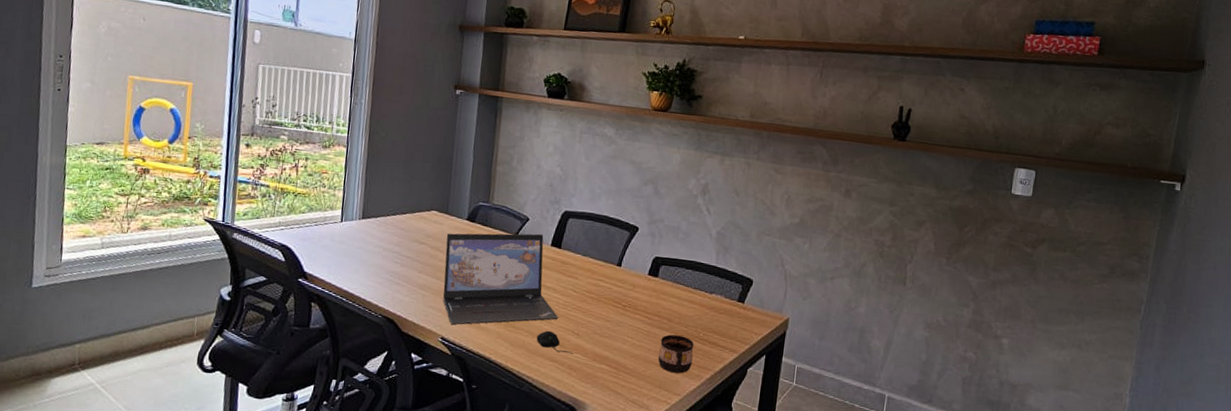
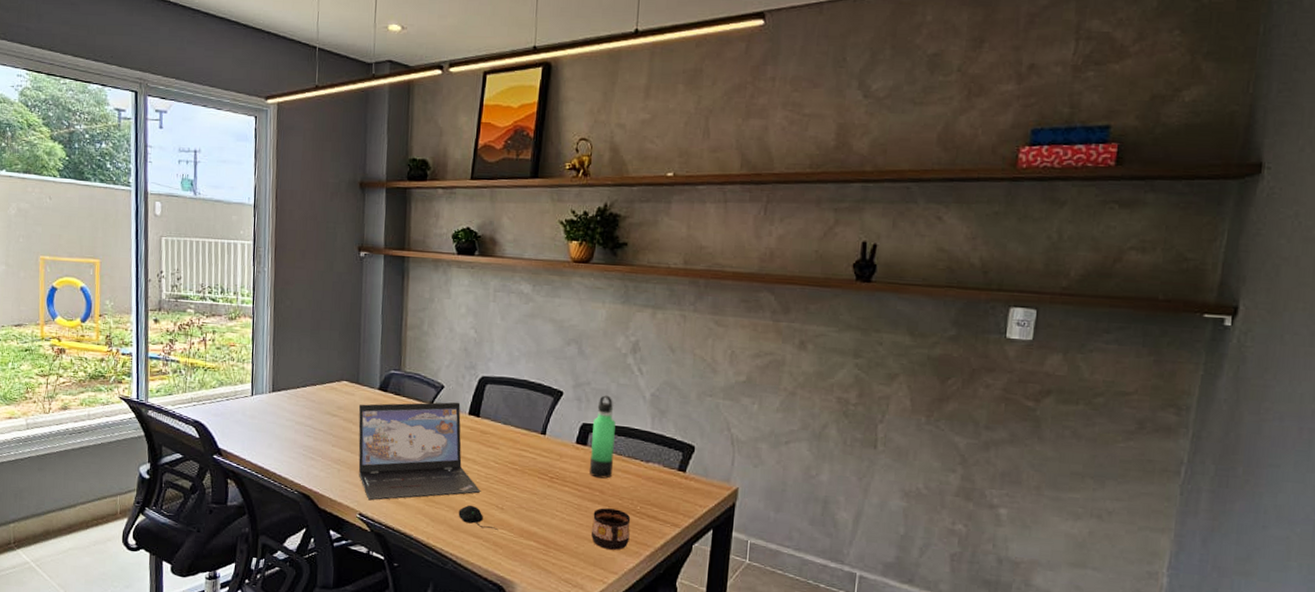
thermos bottle: none [659,232,685,308] -> present [590,395,616,479]

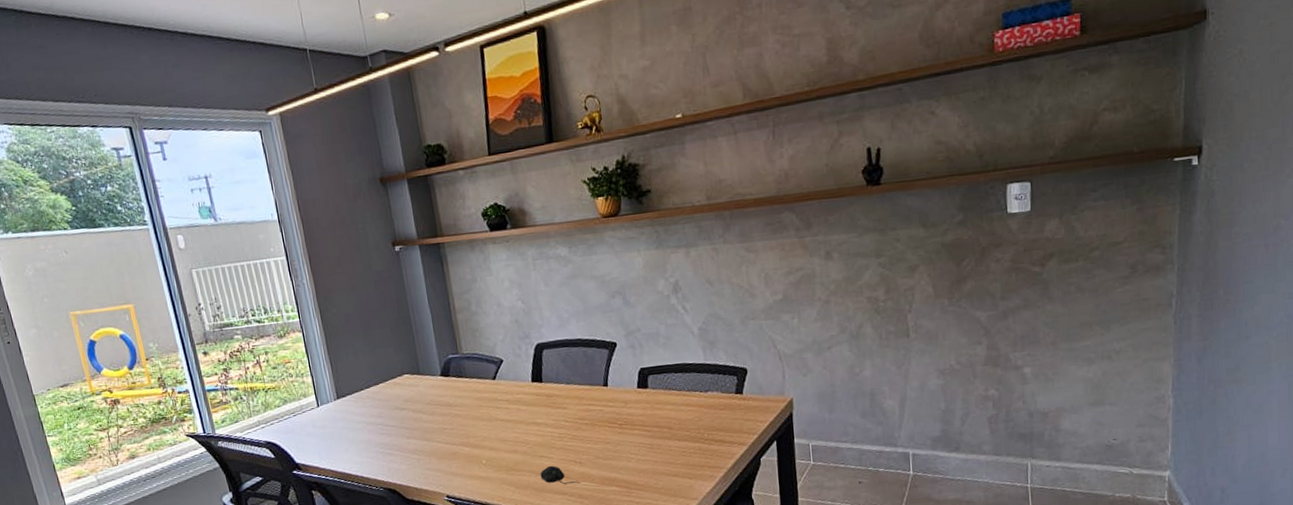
laptop: present [358,402,481,501] -> none [424,372,558,482]
thermos bottle: present [590,395,616,479] -> none [650,337,676,416]
cup: present [591,508,631,550] -> none [665,440,703,479]

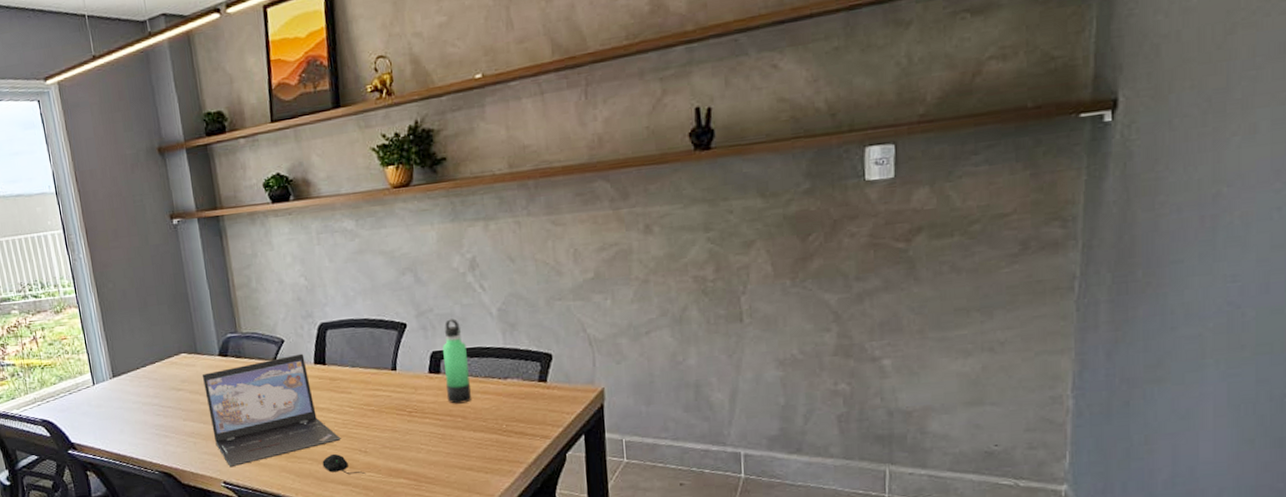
laptop: none [424,372,558,482] -> present [202,353,341,468]
thermos bottle: none [650,337,676,416] -> present [443,318,471,404]

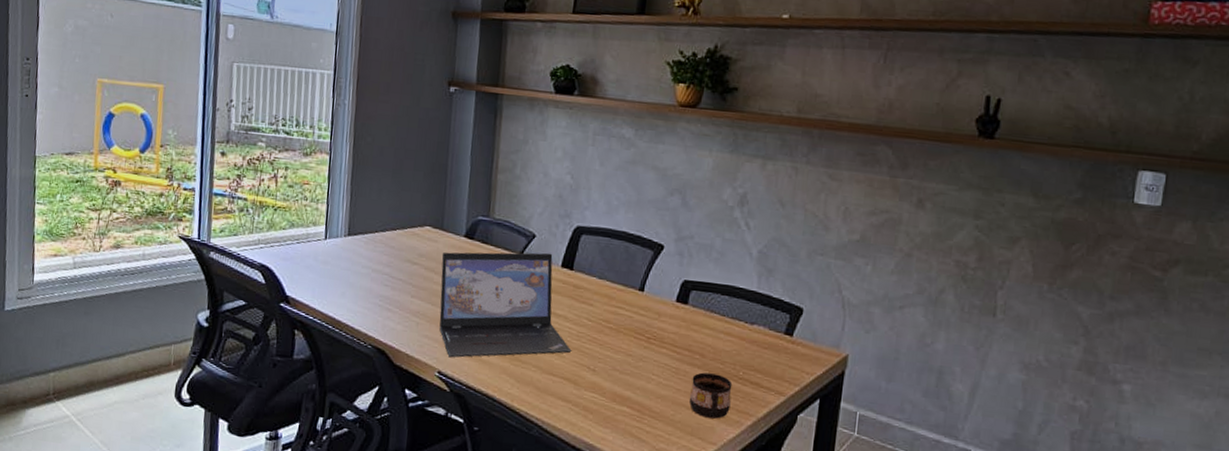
computer mouse: present [322,453,366,475] -> none [546,365,589,395]
thermos bottle: present [443,318,471,404] -> none [690,250,720,341]
cup: none [459,431,501,473] -> present [689,372,733,419]

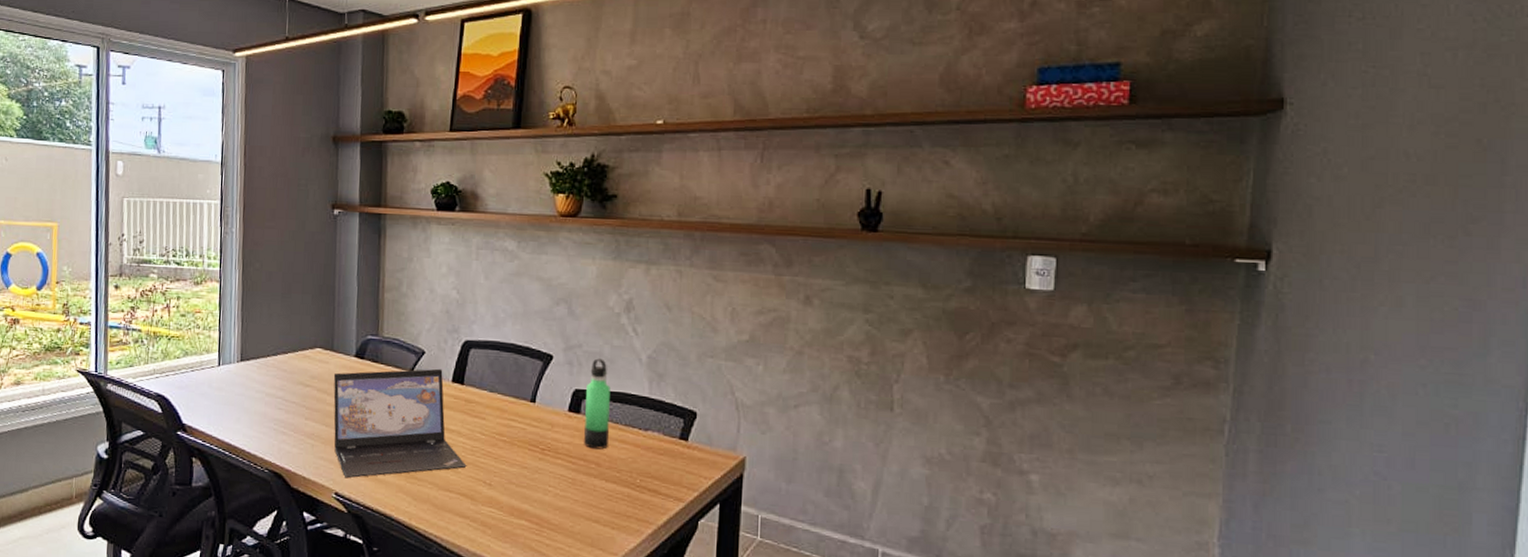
cup: present [689,372,733,419] -> none [588,482,630,529]
thermos bottle: none [690,250,720,341] -> present [584,358,610,450]

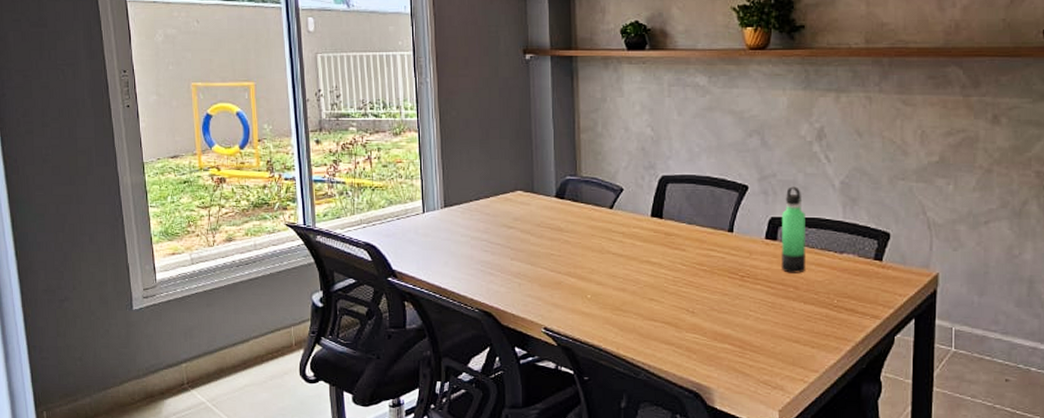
laptop: present [333,368,467,479] -> none [535,204,670,314]

